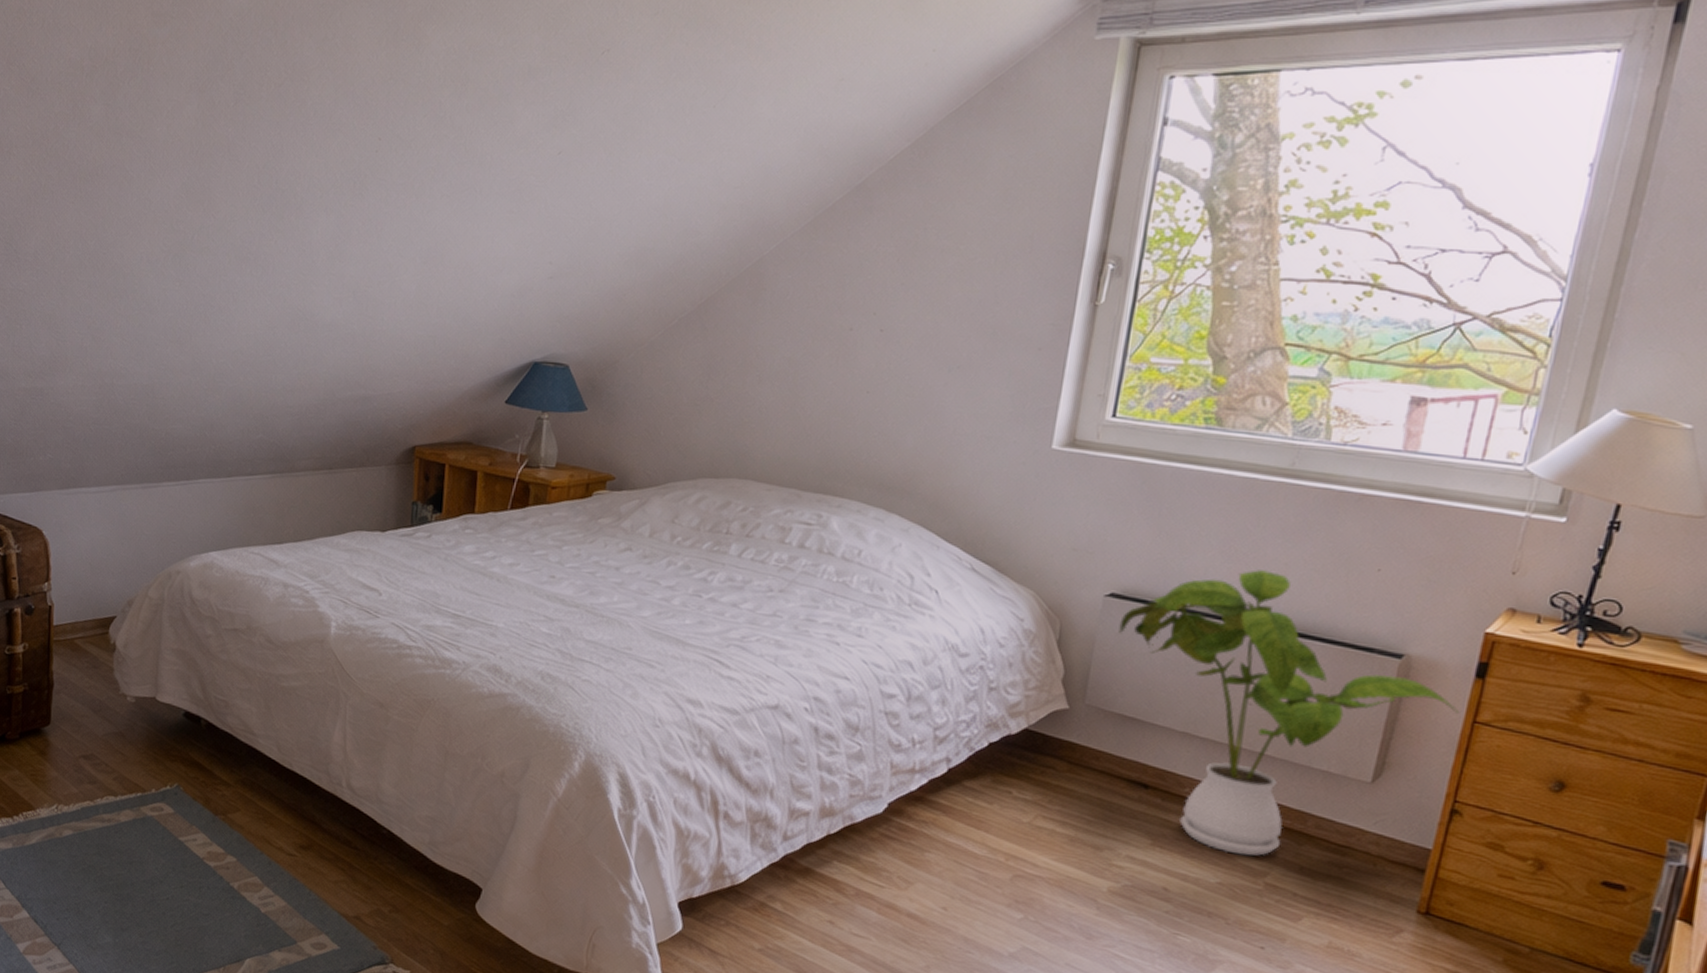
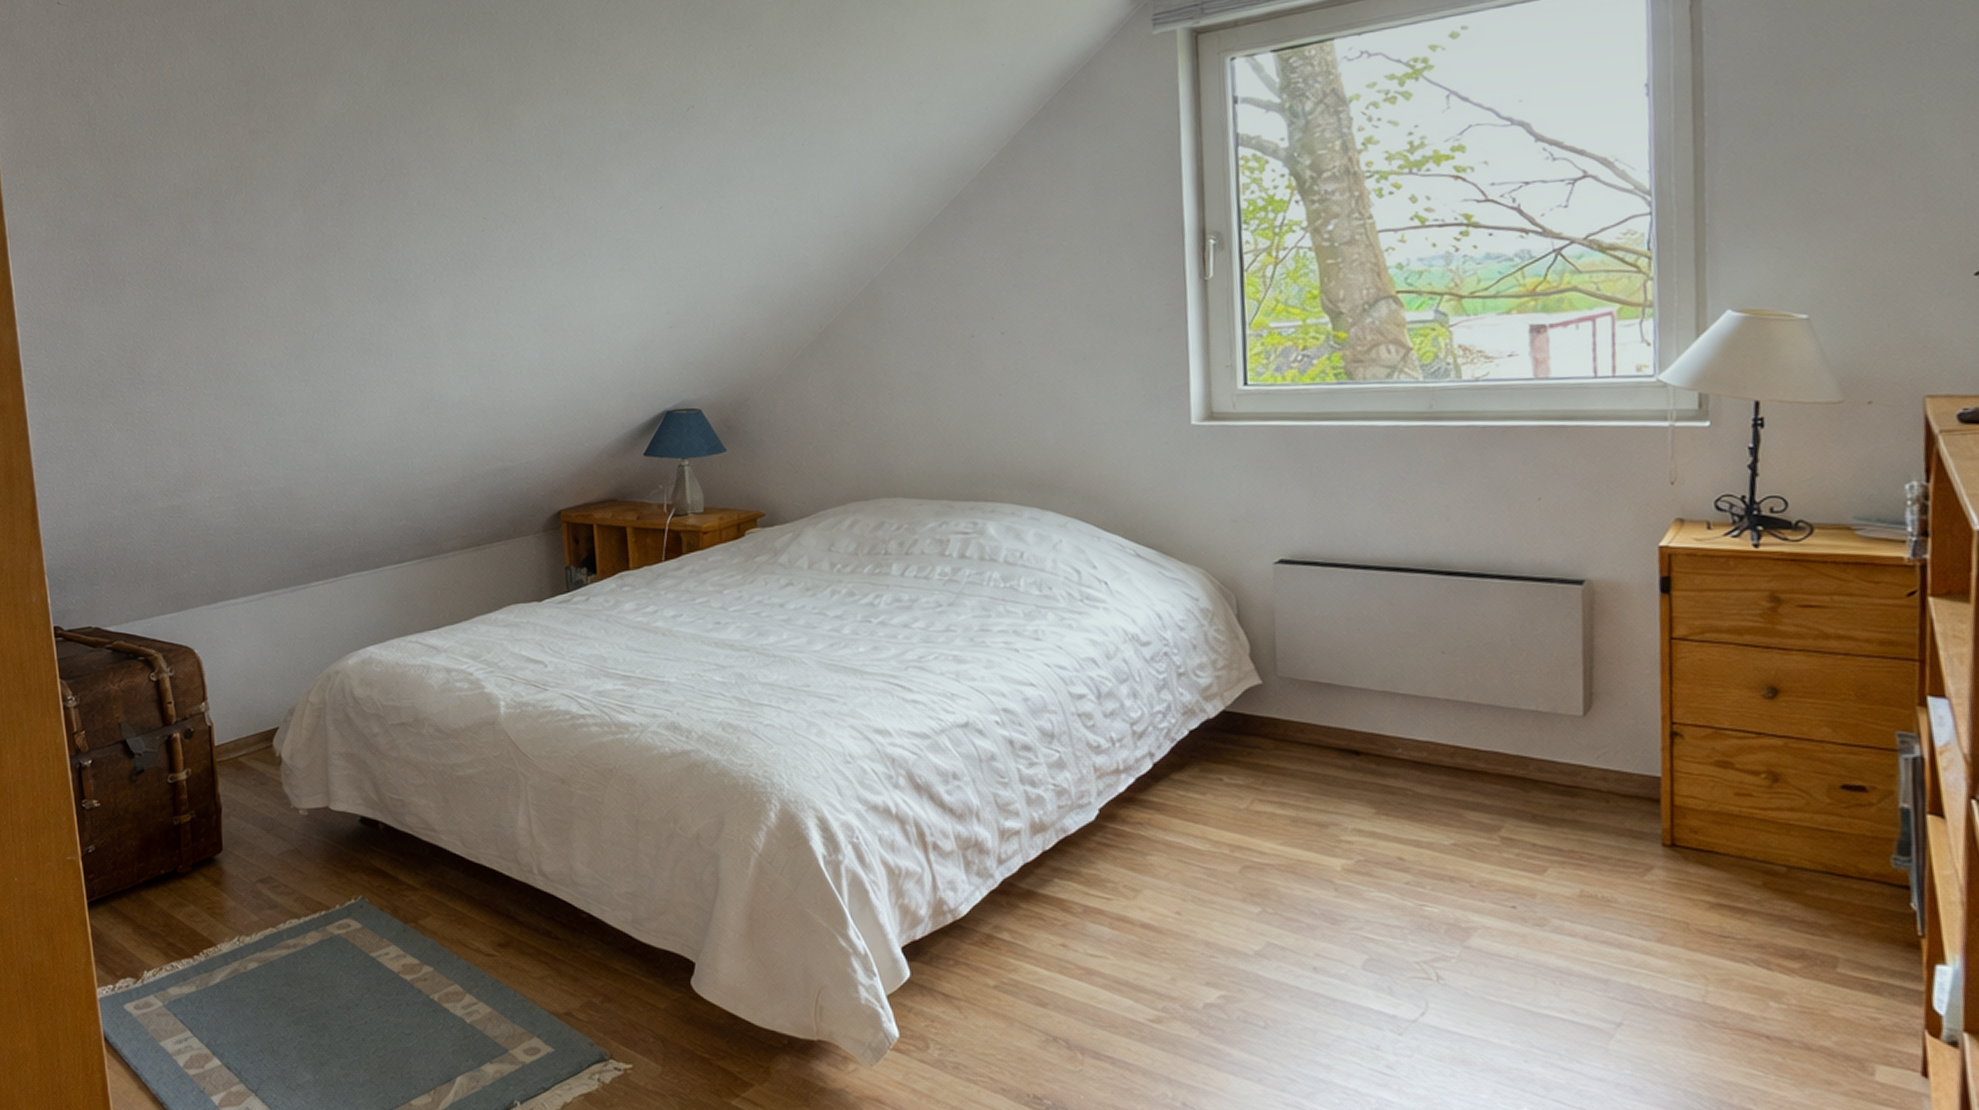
house plant: present [1118,570,1460,856] -> none [1294,515,1654,811]

